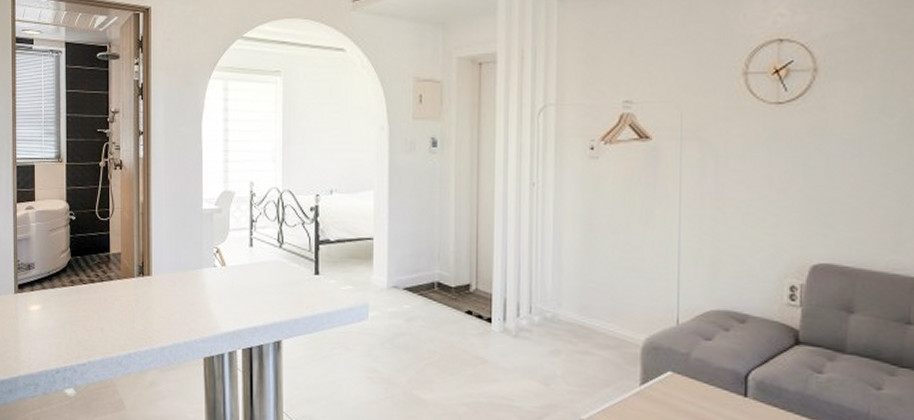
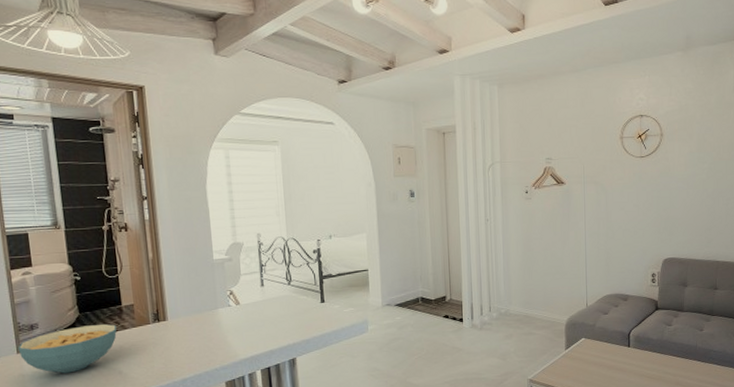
cereal bowl: none [15,271,103,322] -> present [18,324,117,374]

